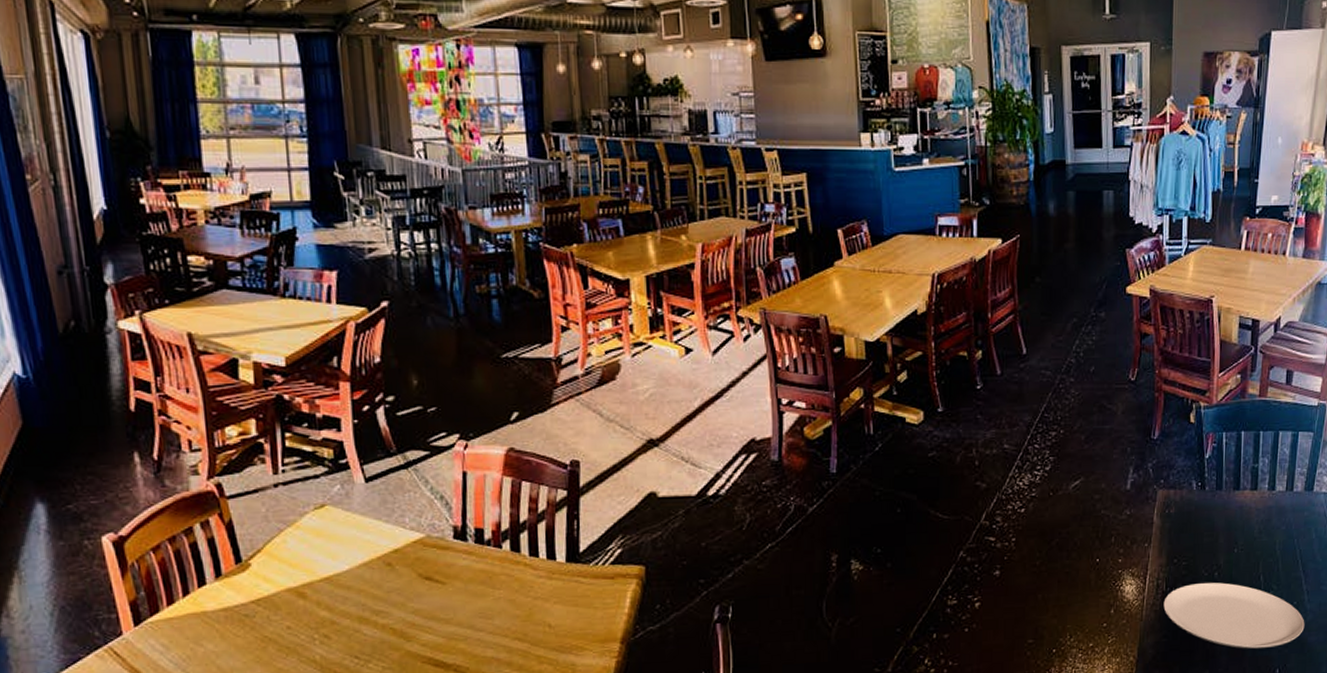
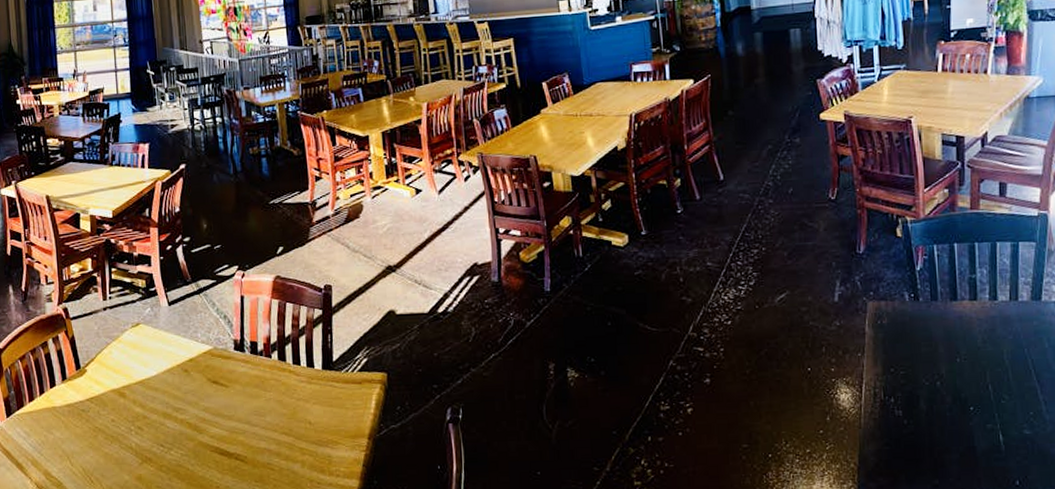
plate: present [1163,582,1305,649] -> none [882,392,1045,459]

